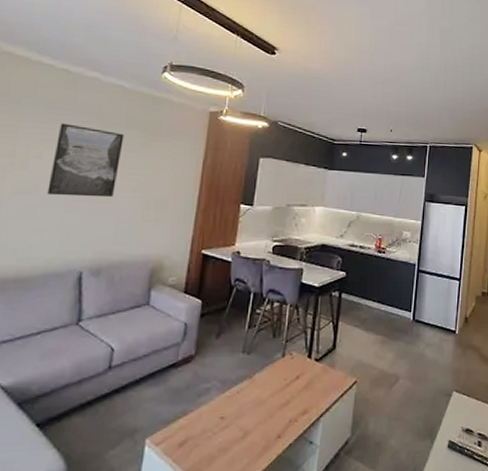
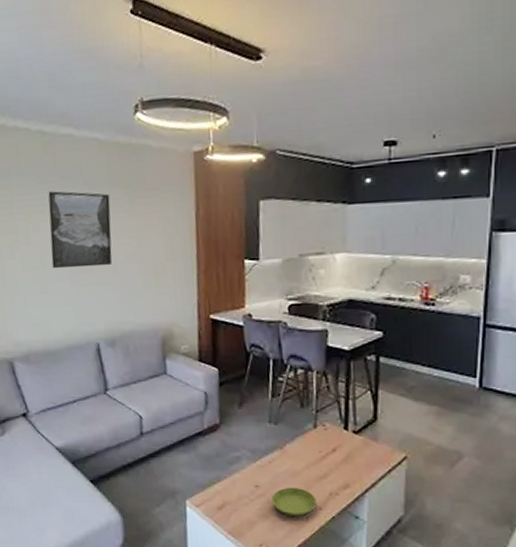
saucer: none [235,416,277,448] -> present [272,487,317,517]

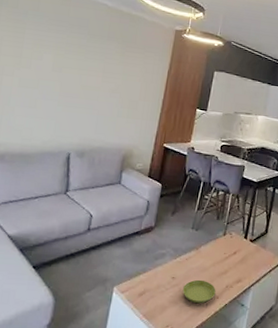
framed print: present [48,191,113,269] -> none [45,32,106,96]

